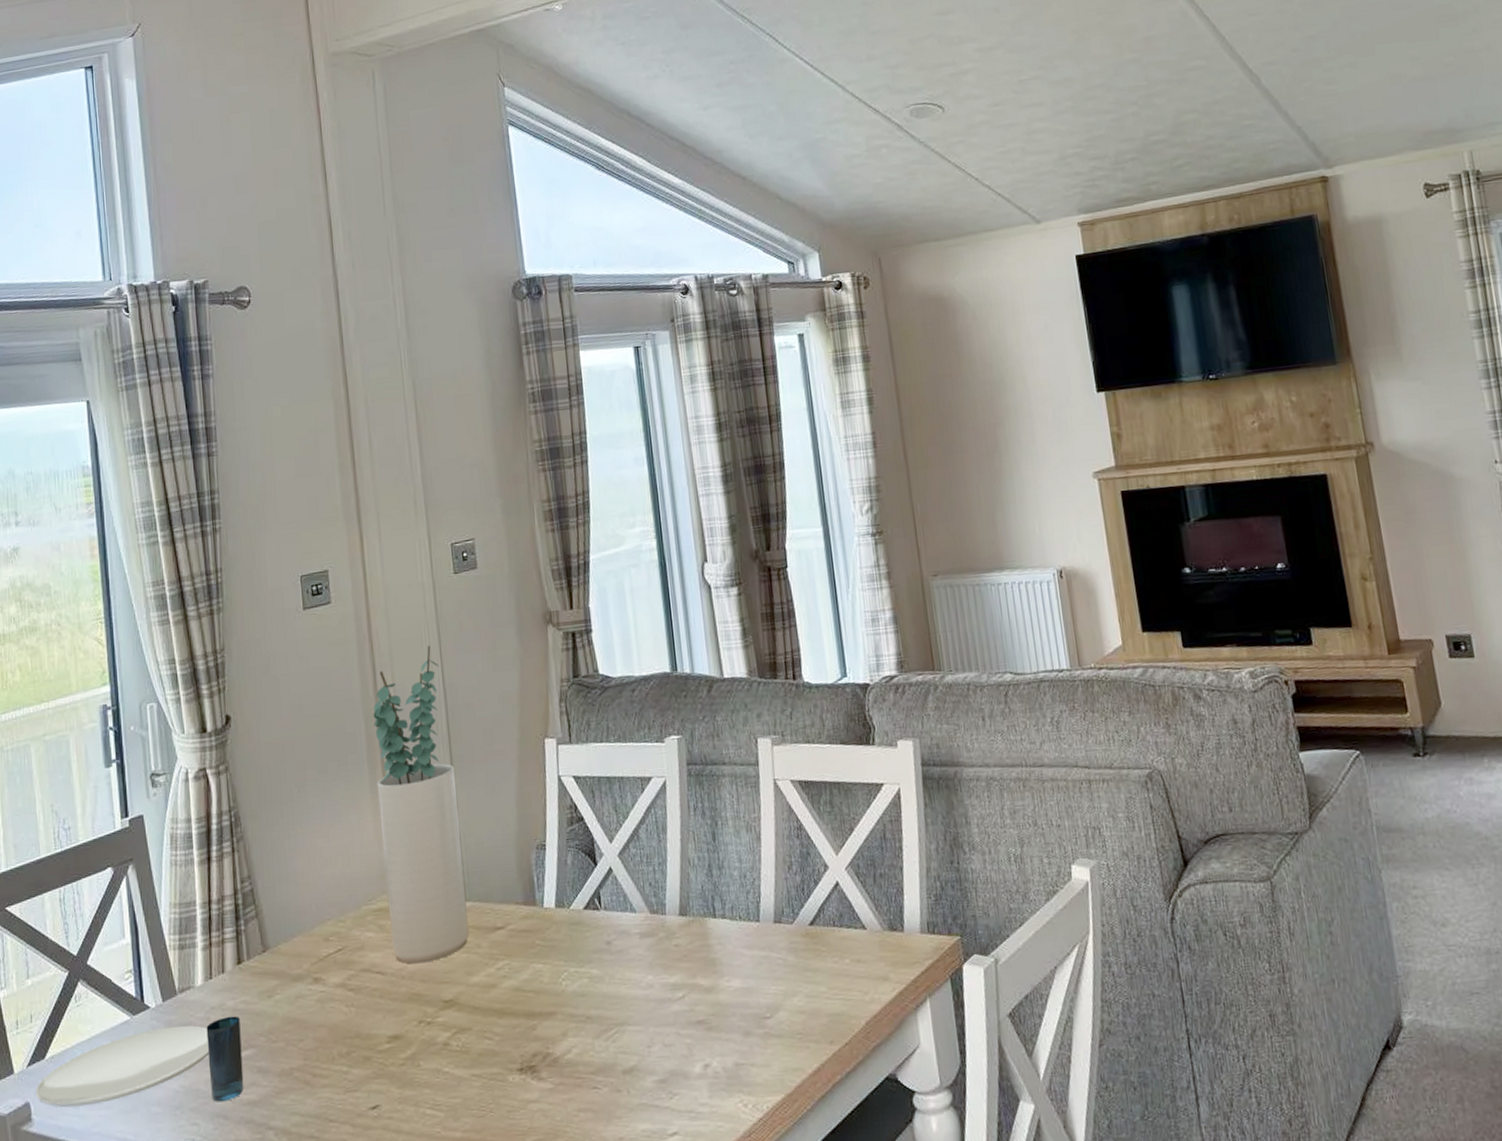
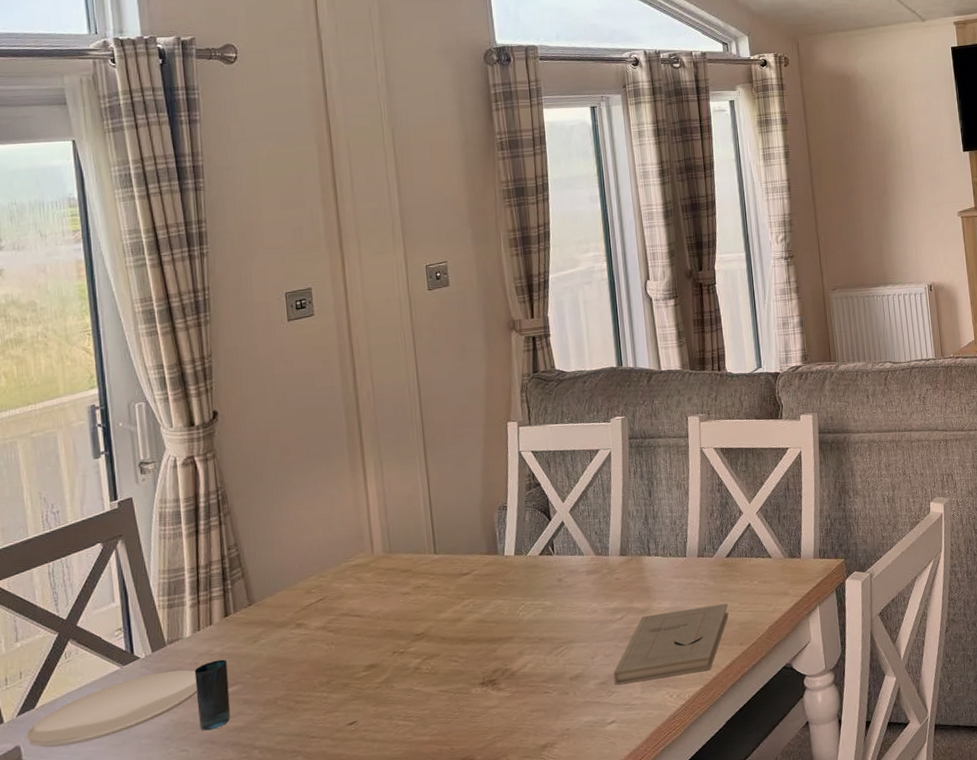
vase: present [373,645,469,964] -> none [353,349,439,607]
book: none [674,986,815,1085] -> present [613,603,729,685]

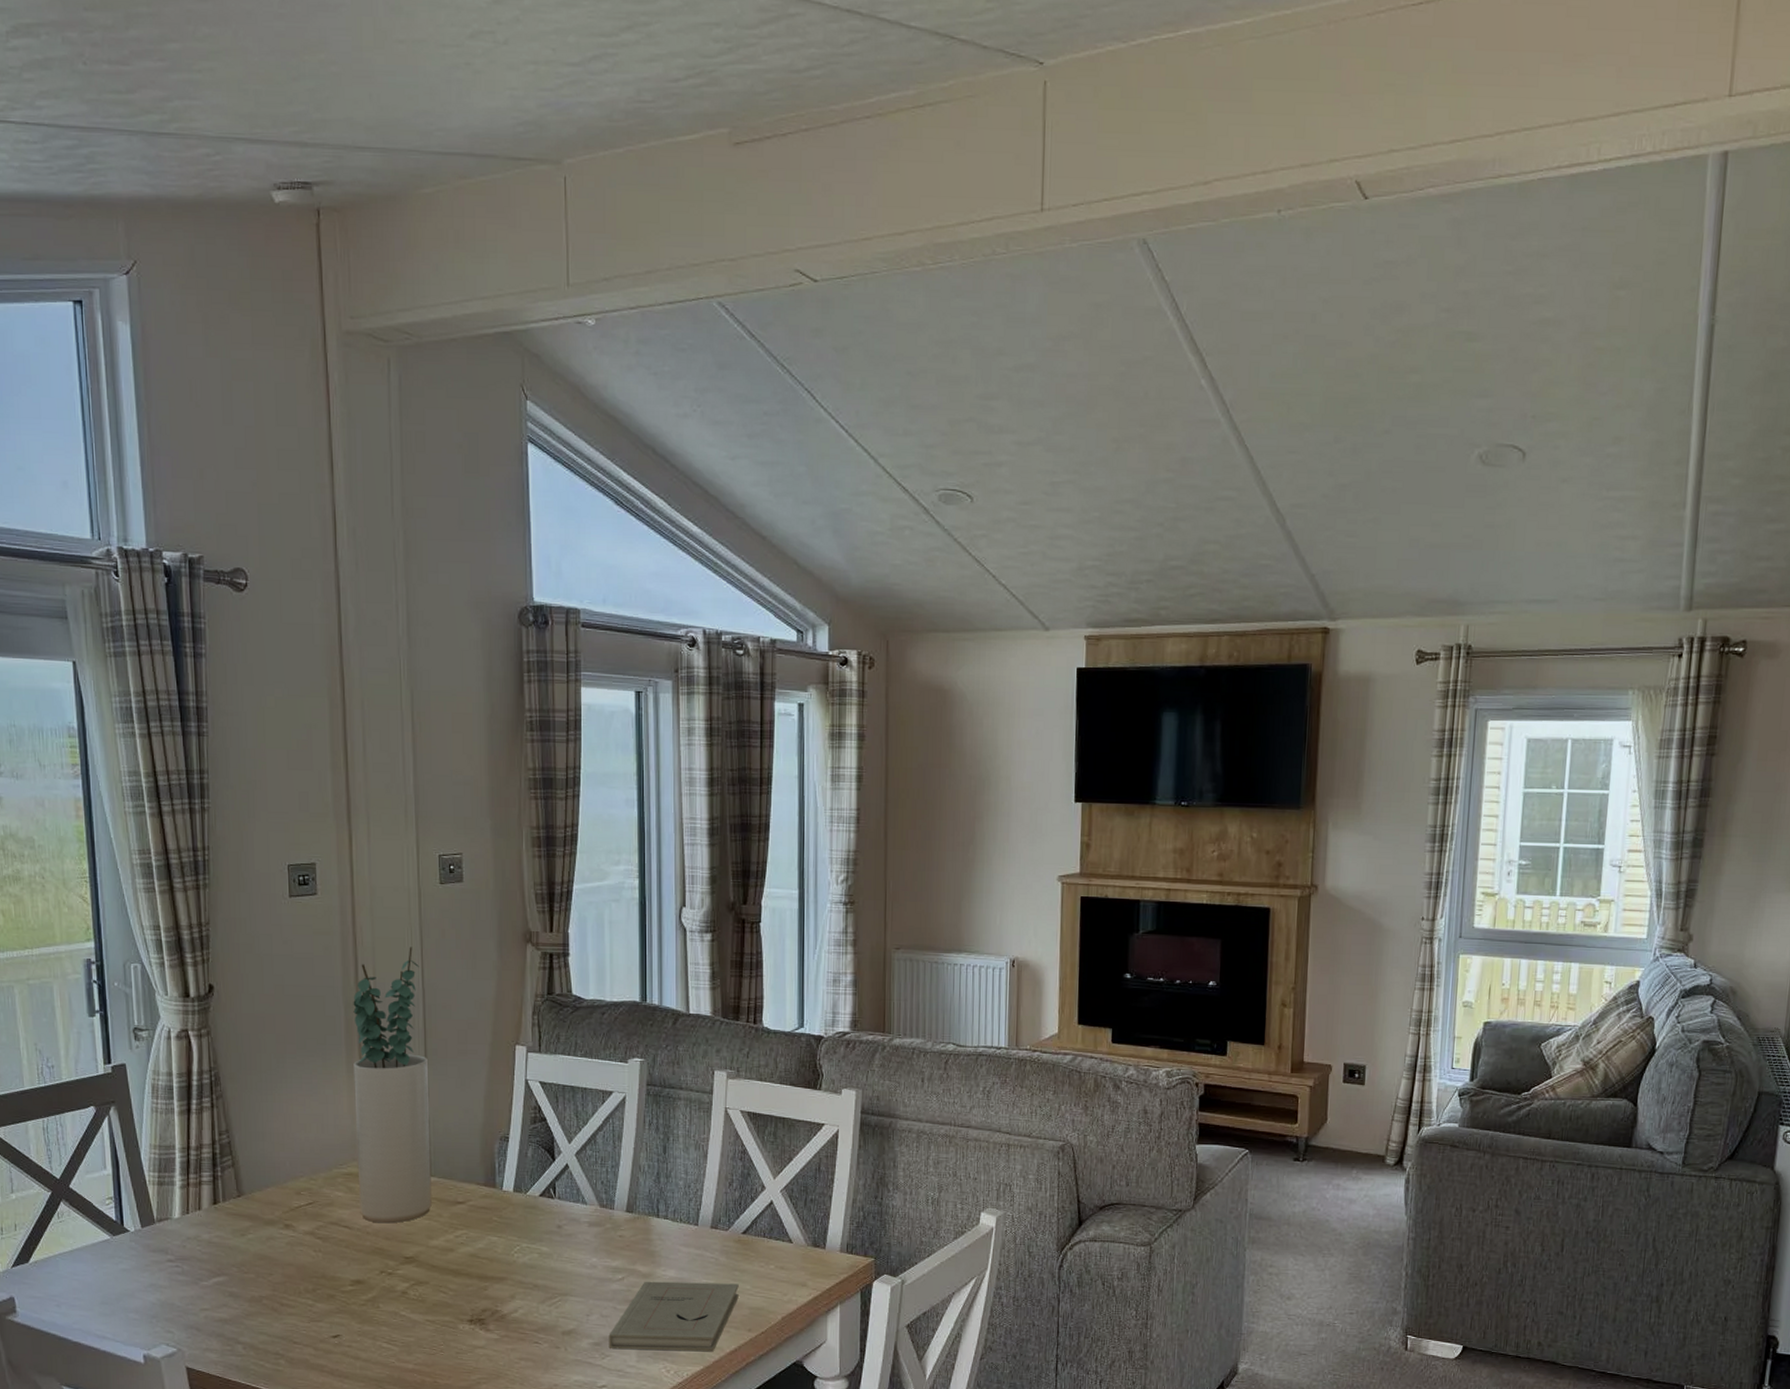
plate: present [26,670,197,748] -> none [20,1249,184,1306]
cup: present [194,659,231,731] -> none [182,1247,216,1317]
vase: none [353,349,439,607] -> present [353,947,432,1224]

